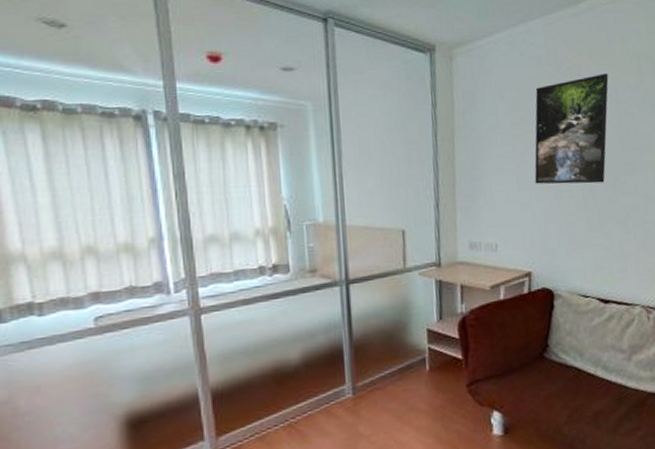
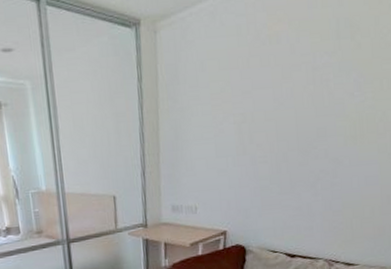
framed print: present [534,73,609,184] -> none [231,40,307,152]

